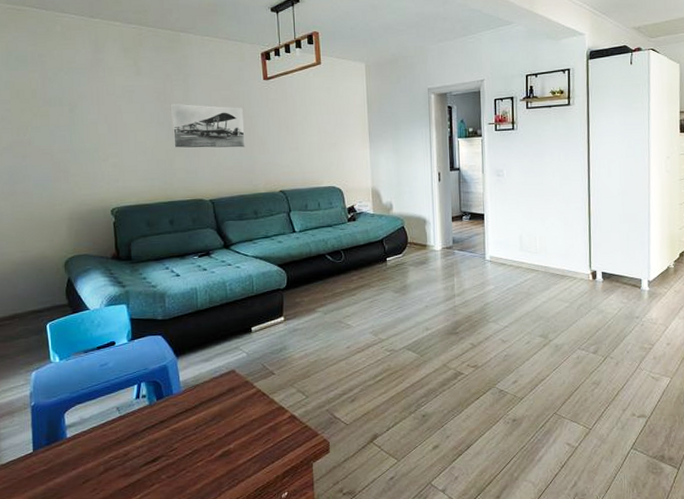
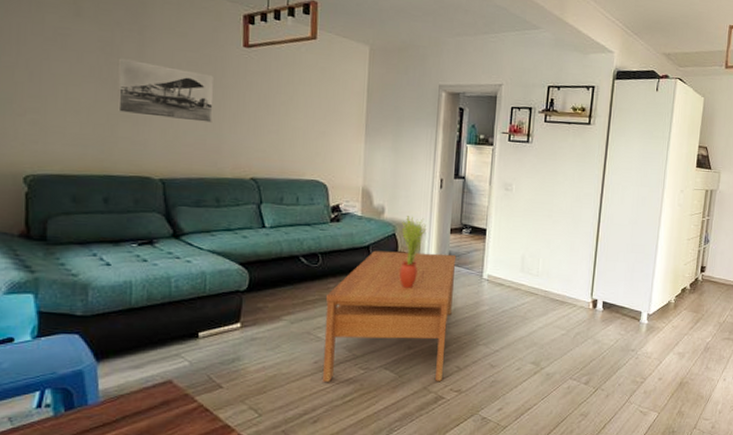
coffee table: none [351,240,461,364] -> present [323,250,457,382]
potted plant: none [408,209,431,275] -> present [399,216,427,288]

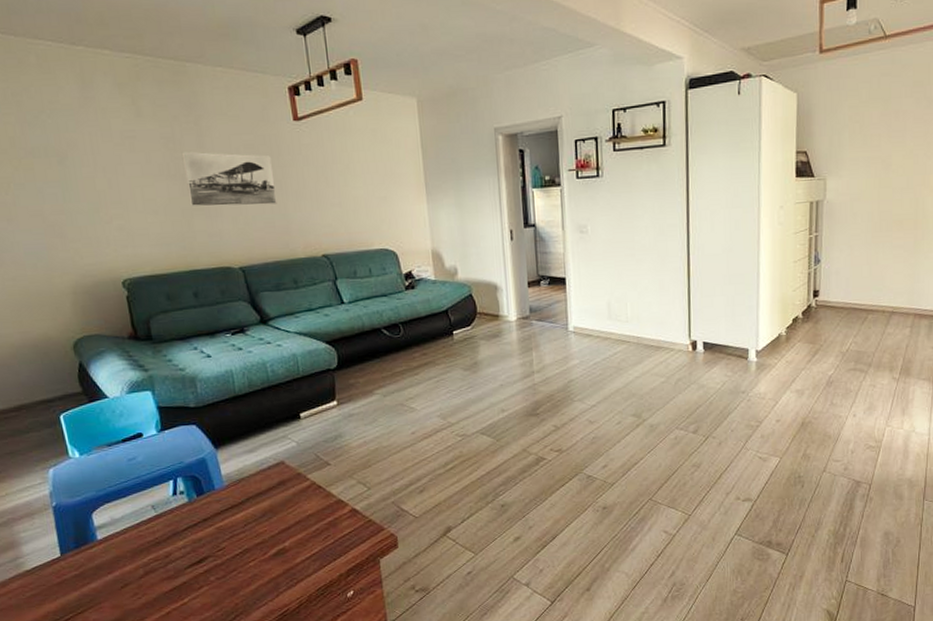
coffee table: present [323,250,457,382] -> none [413,309,541,452]
potted plant: present [399,216,427,288] -> none [477,274,503,350]

